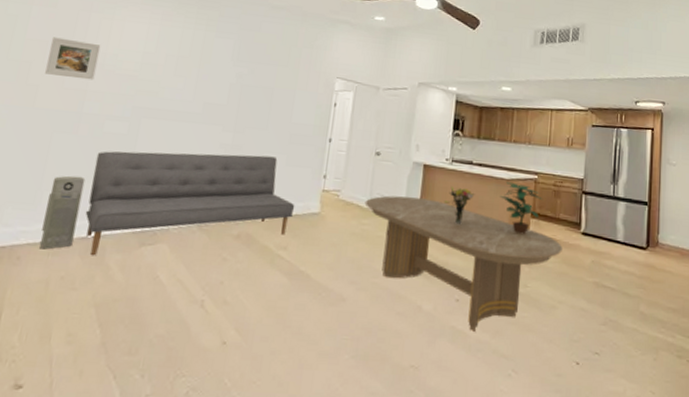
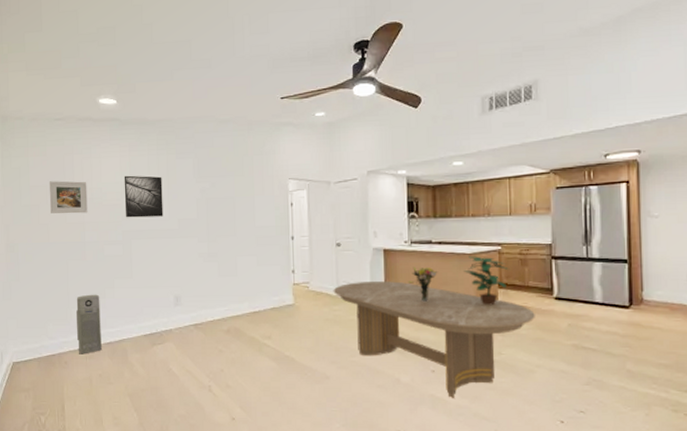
sofa: present [85,151,295,256] -> none [104,259,272,357]
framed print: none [141,45,195,97] -> present [124,175,164,218]

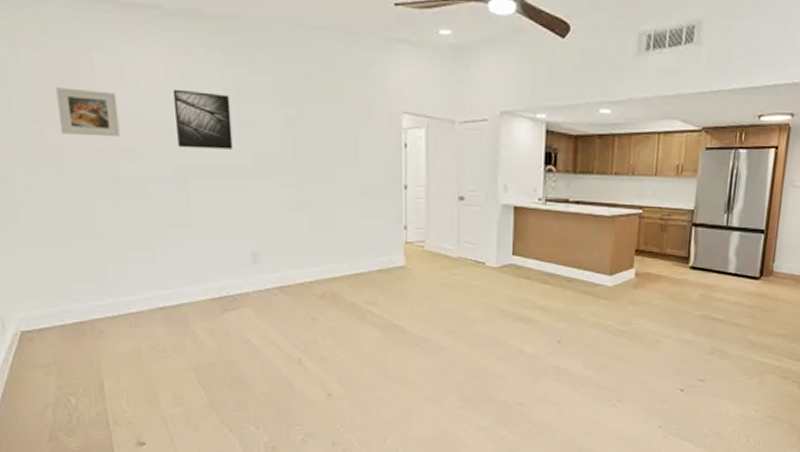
air purifier: present [75,294,102,354] -> none [110,246,152,322]
dining table: present [333,281,535,398] -> none [453,243,669,369]
bouquet: present [408,267,438,302] -> none [539,228,573,267]
potted plant: present [464,256,510,305] -> none [600,219,649,272]

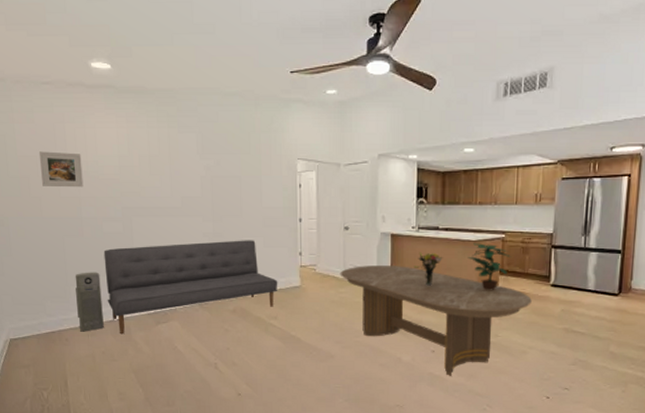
air purifier: none [110,246,152,322] -> present [75,272,104,332]
sofa: none [150,209,378,325] -> present [103,240,278,335]
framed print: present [172,89,233,150] -> none [121,148,166,194]
dining table: none [453,243,669,369] -> present [340,266,532,376]
bouquet: none [539,228,573,267] -> present [413,252,443,286]
potted plant: none [600,219,649,272] -> present [468,243,512,290]

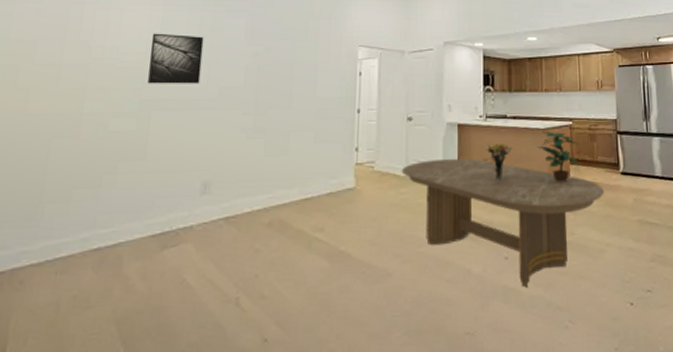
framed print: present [38,151,84,188] -> none [36,35,98,77]
air purifier: present [75,272,104,332] -> none [45,182,93,269]
sofa: present [103,240,278,335] -> none [95,135,328,268]
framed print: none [121,148,166,194] -> present [147,33,204,84]

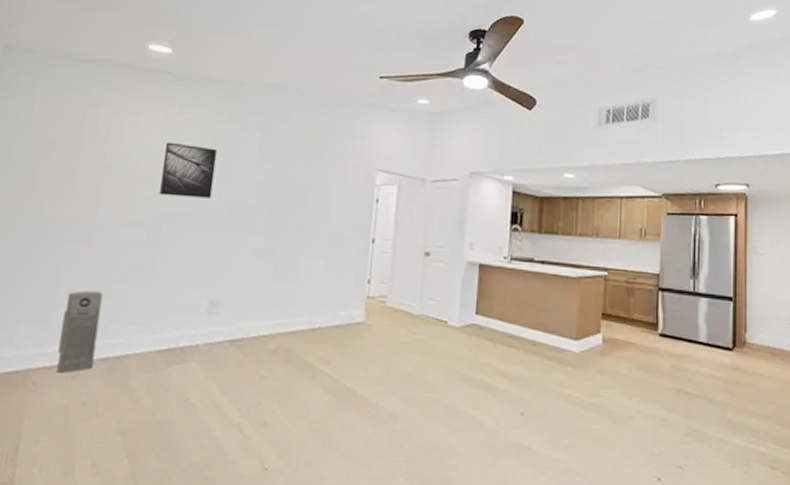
air purifier: none [45,182,93,269] -> present [57,290,103,373]
dining table: present [401,159,604,288] -> none [414,300,638,448]
bouquet: present [482,143,513,180] -> none [503,287,538,329]
potted plant: present [537,131,580,182] -> none [566,280,615,338]

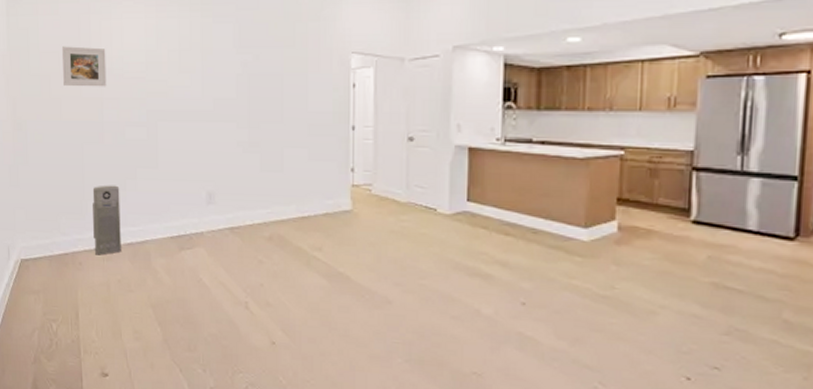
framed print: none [52,137,113,184] -> present [61,46,107,87]
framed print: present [159,142,218,199] -> none [149,42,196,95]

